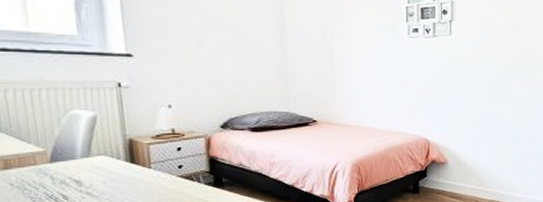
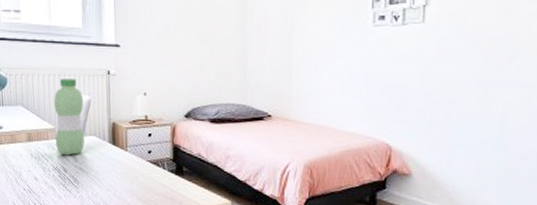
water bottle: none [41,93,92,181] -> present [54,78,85,156]

